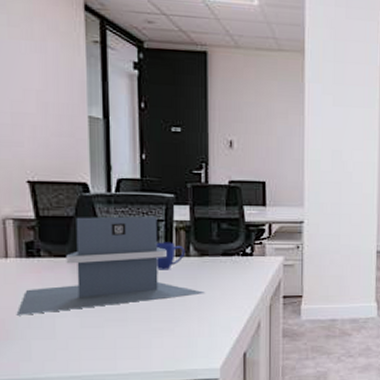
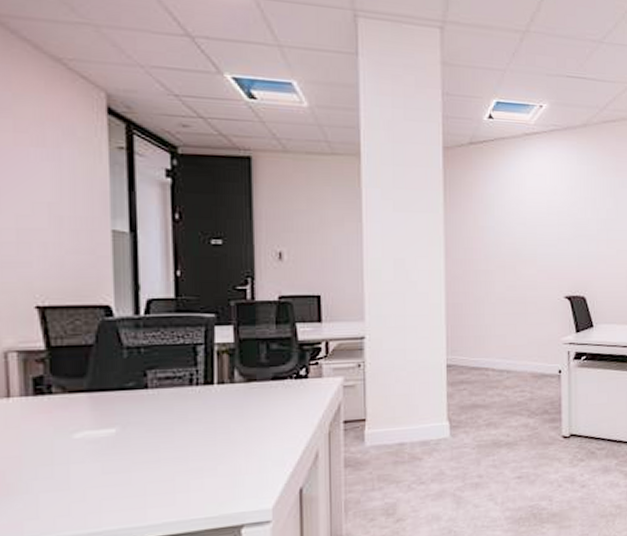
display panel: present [16,216,206,315] -> none [20,339,254,465]
mug: present [156,242,186,270] -> none [194,368,229,401]

